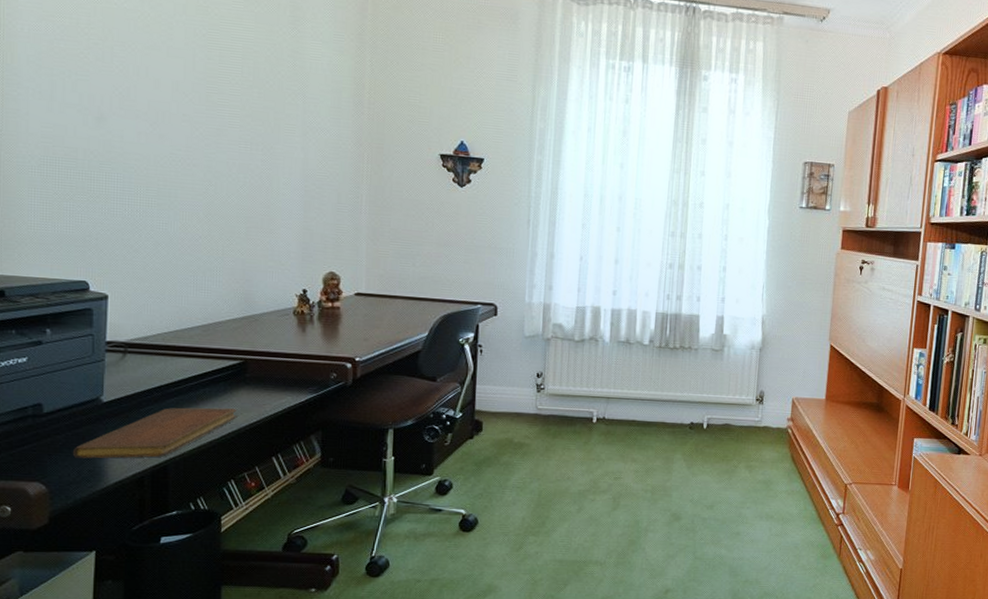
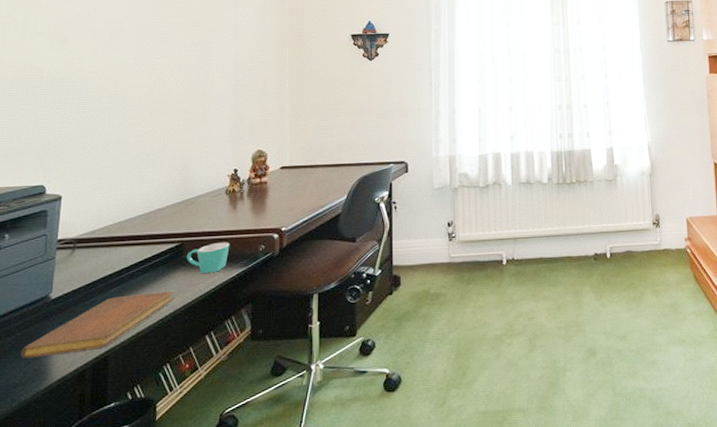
mug: none [250,364,299,396] -> present [186,242,230,274]

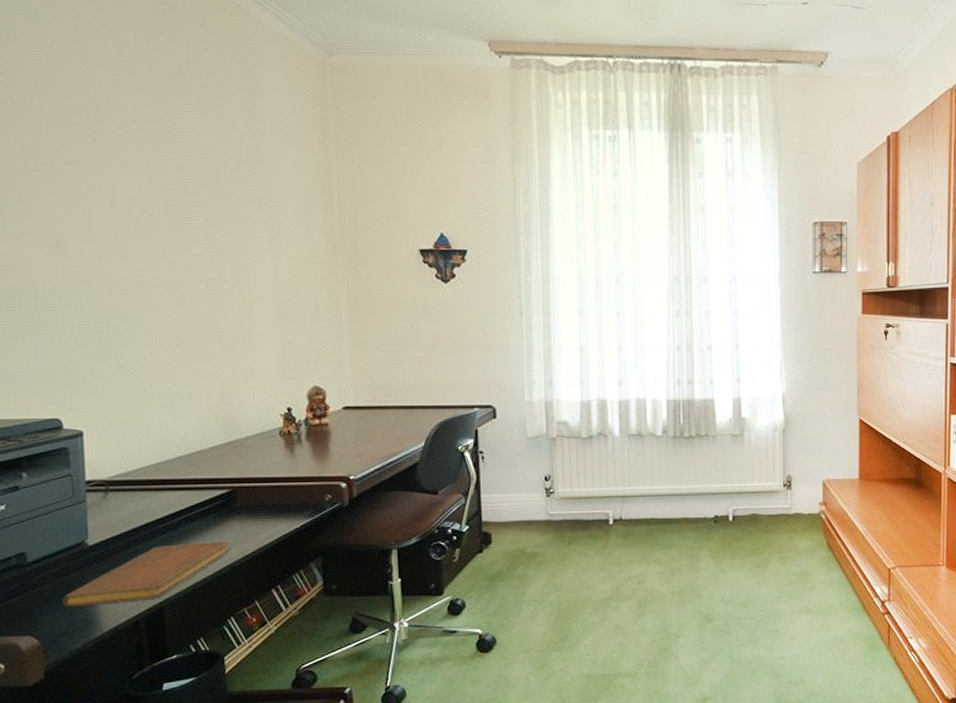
mug: present [186,242,230,274] -> none [240,490,291,524]

